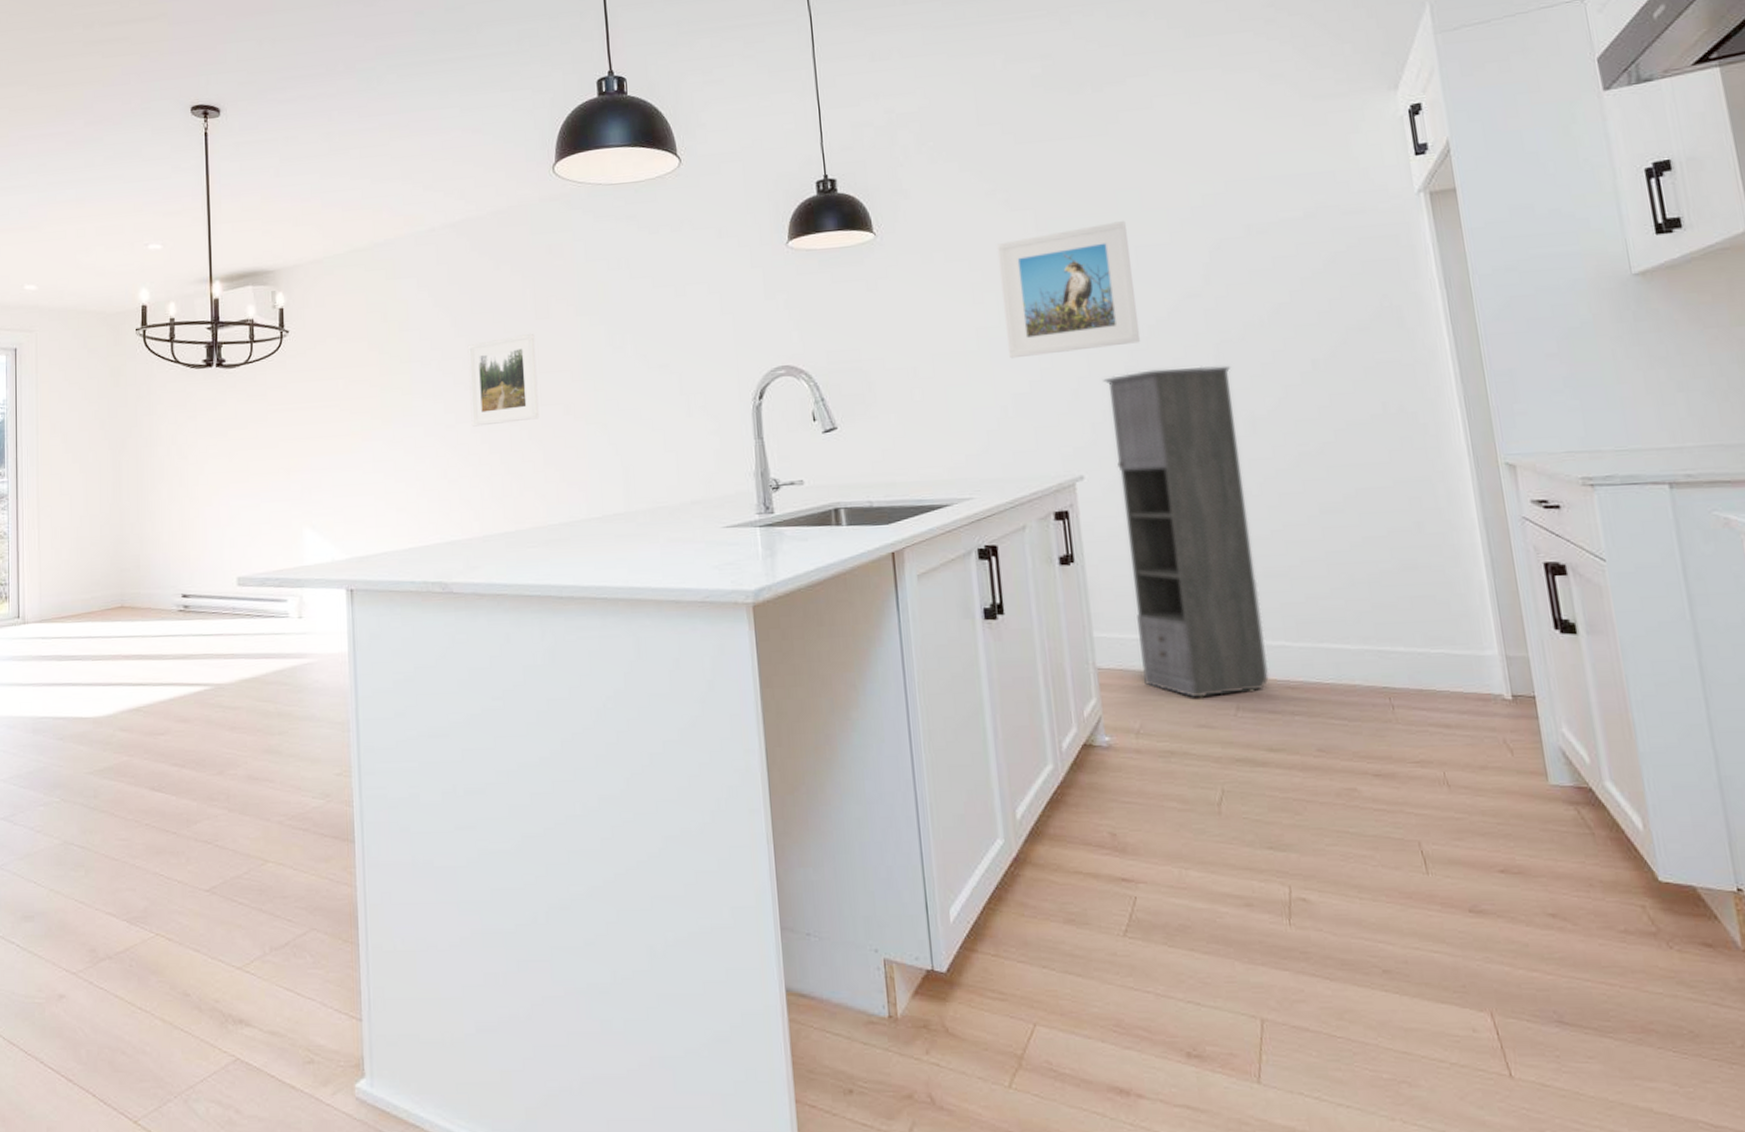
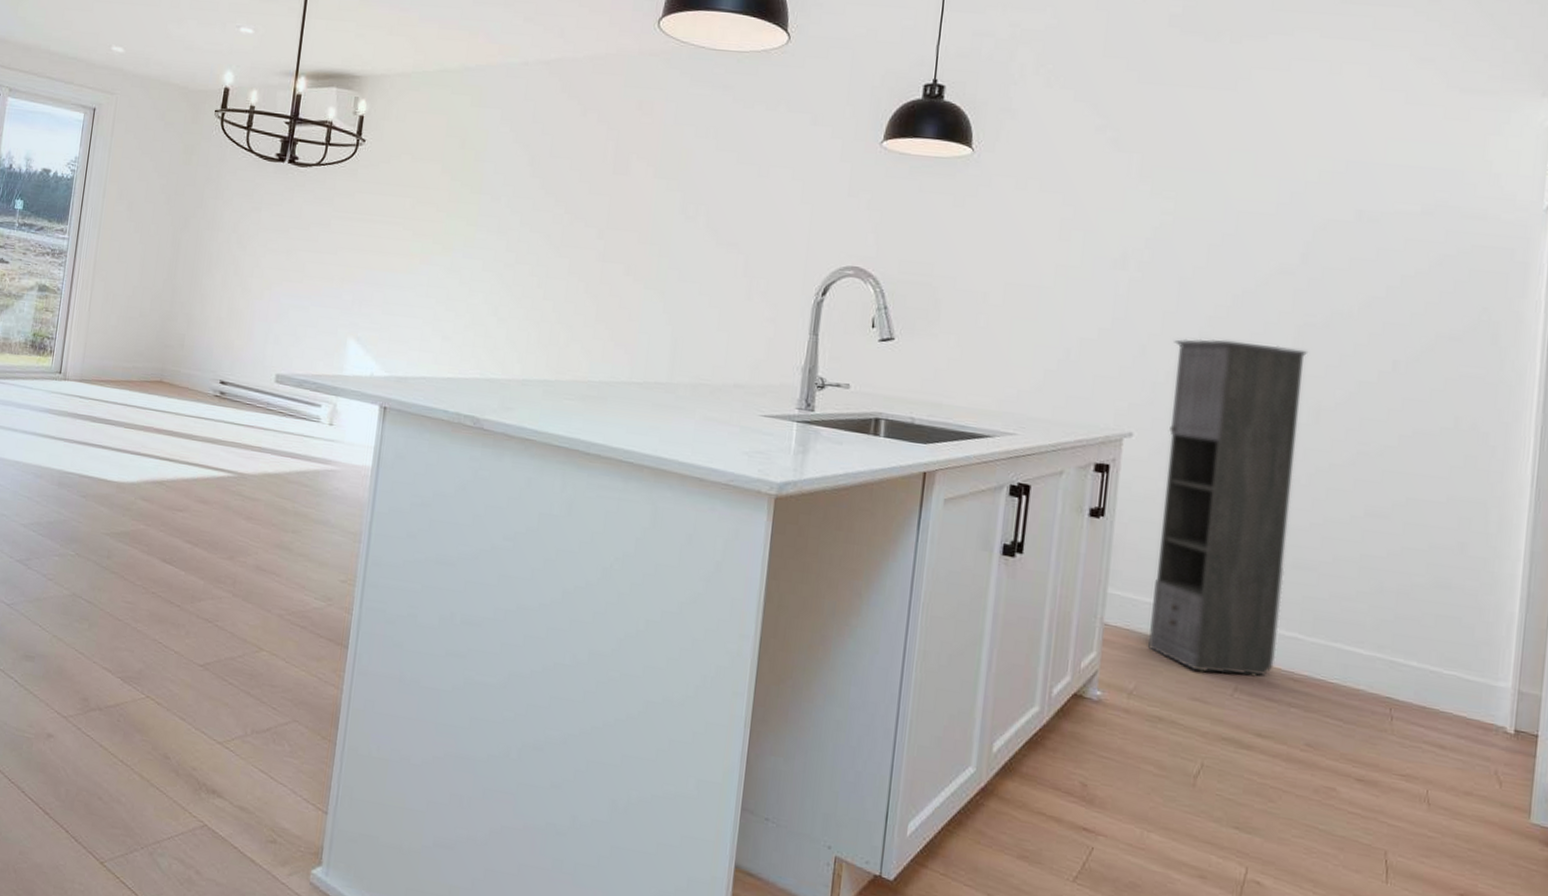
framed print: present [467,334,540,427] -> none [530,186,609,274]
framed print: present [996,221,1141,359] -> none [1084,182,1234,311]

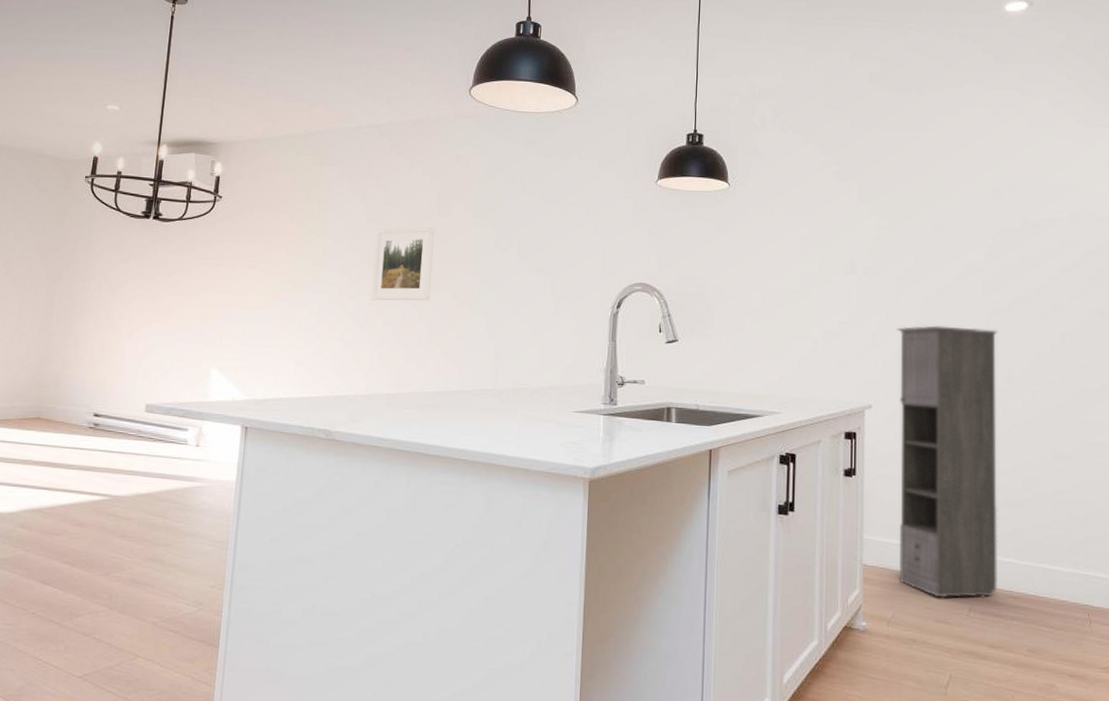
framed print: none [530,186,609,274] -> present [371,227,435,301]

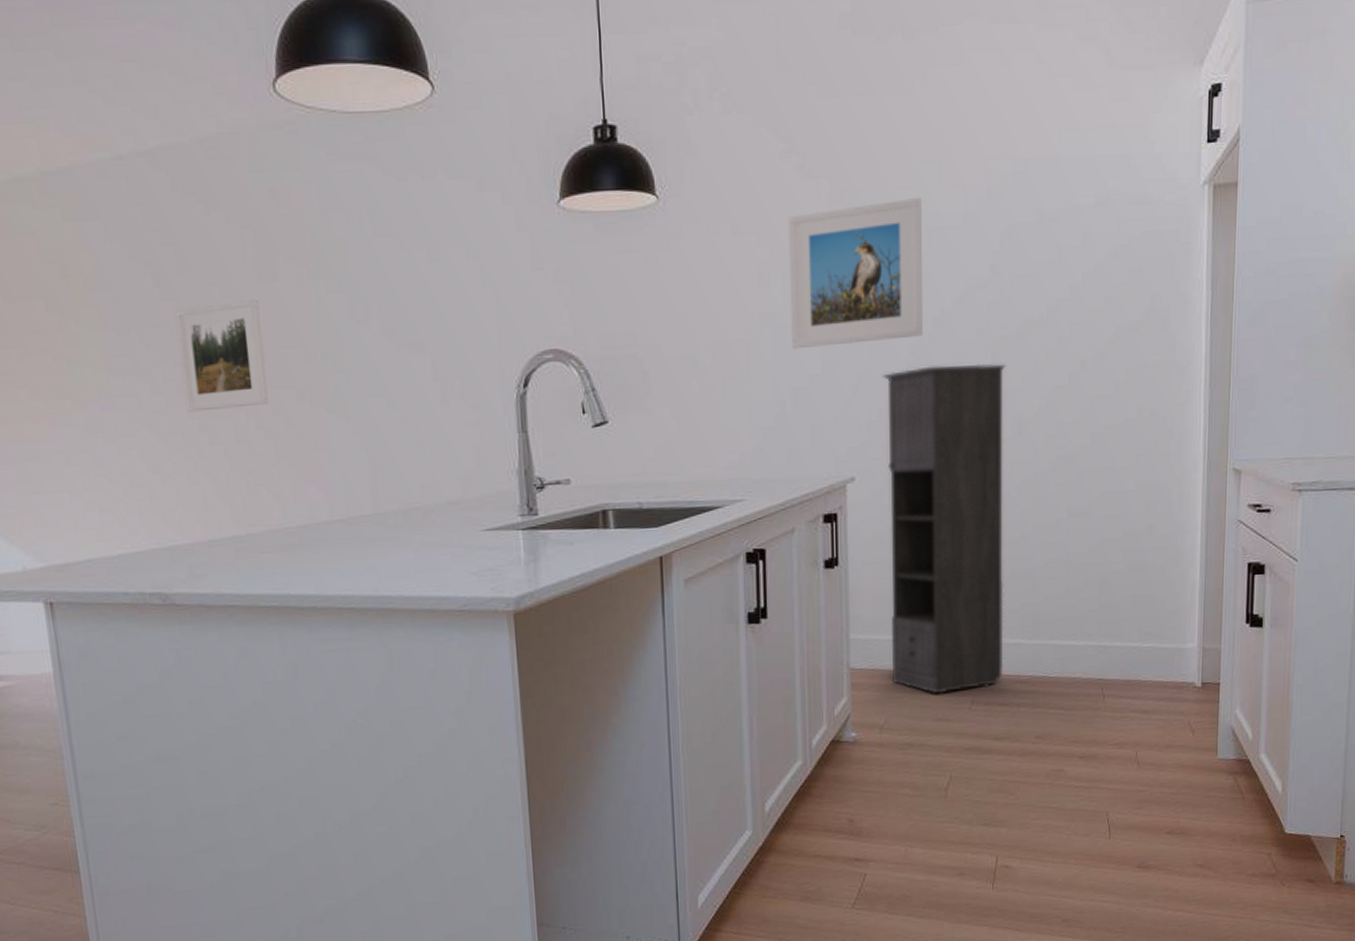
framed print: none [825,201,931,303] -> present [787,198,924,350]

